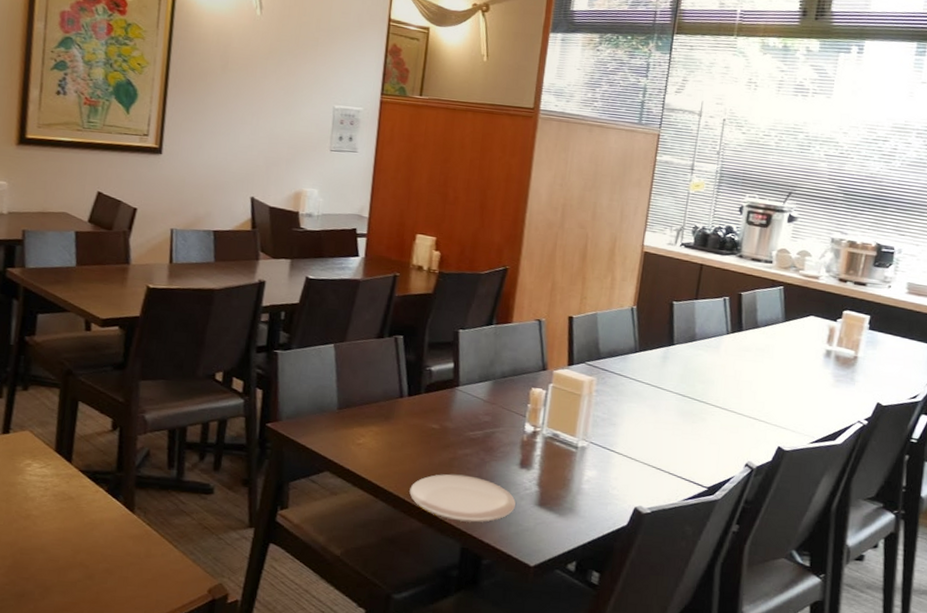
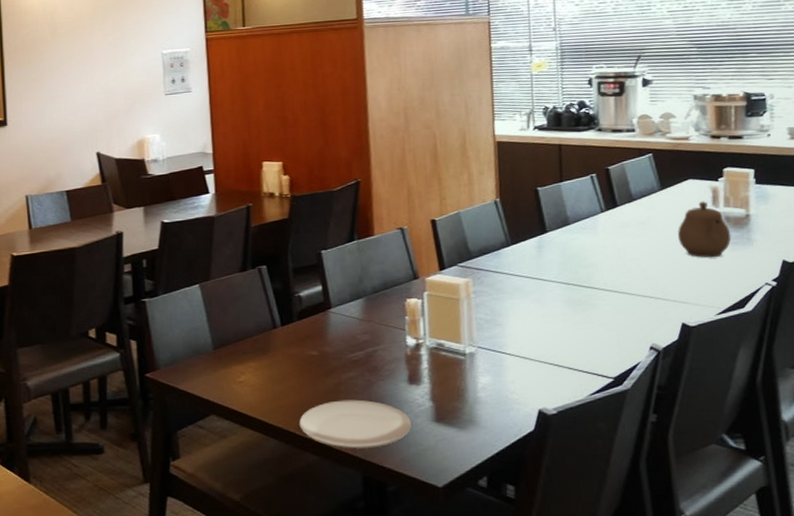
teapot: none [790,338,838,391] -> present [677,201,732,258]

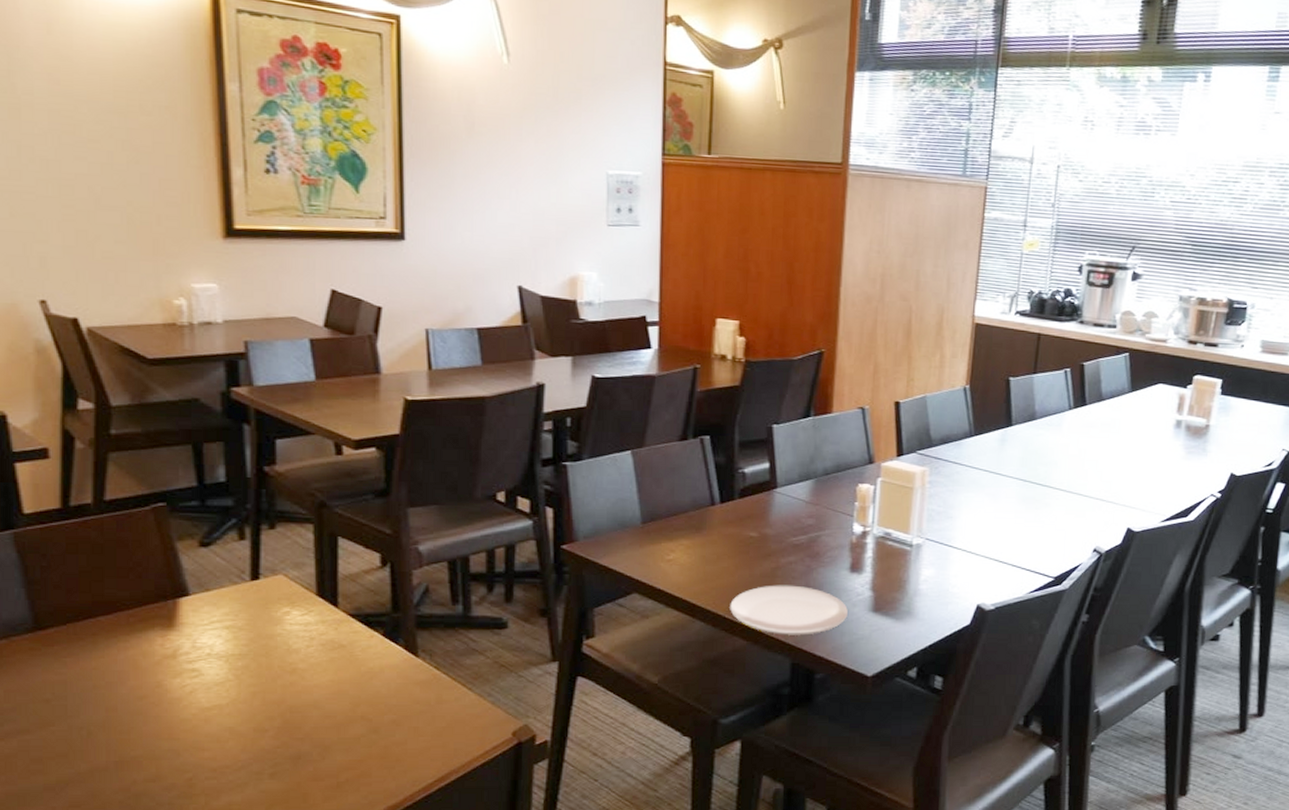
teapot: present [677,201,732,258] -> none [1138,407,1189,466]

